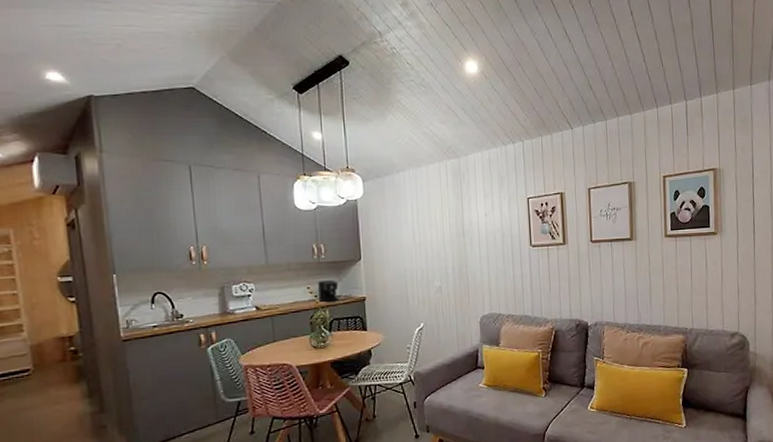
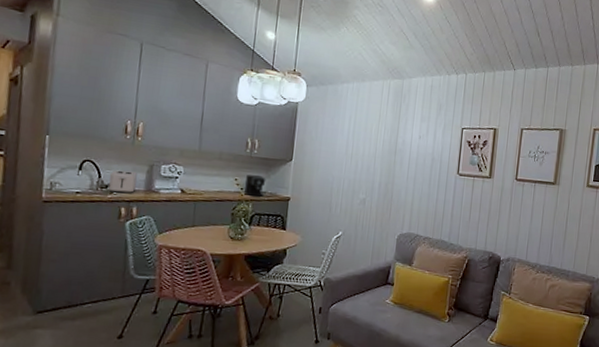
toaster: none [182,296,210,321] -> present [107,170,137,194]

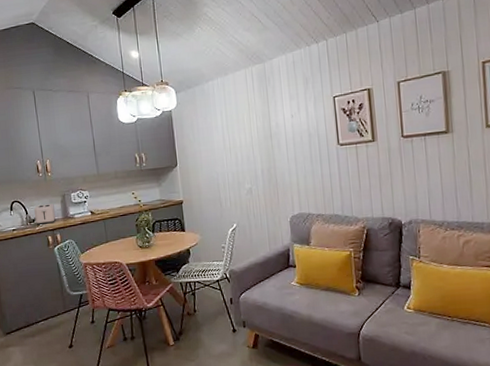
coffee maker: present [244,175,278,197] -> none [141,186,171,207]

